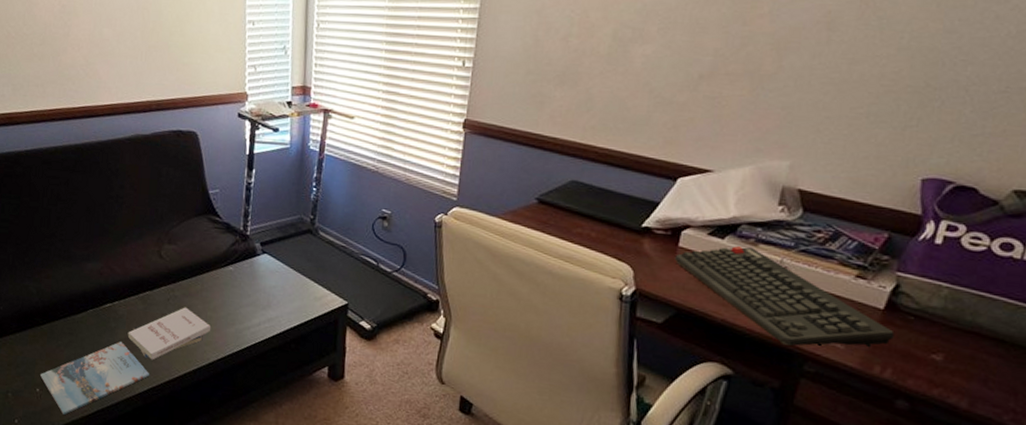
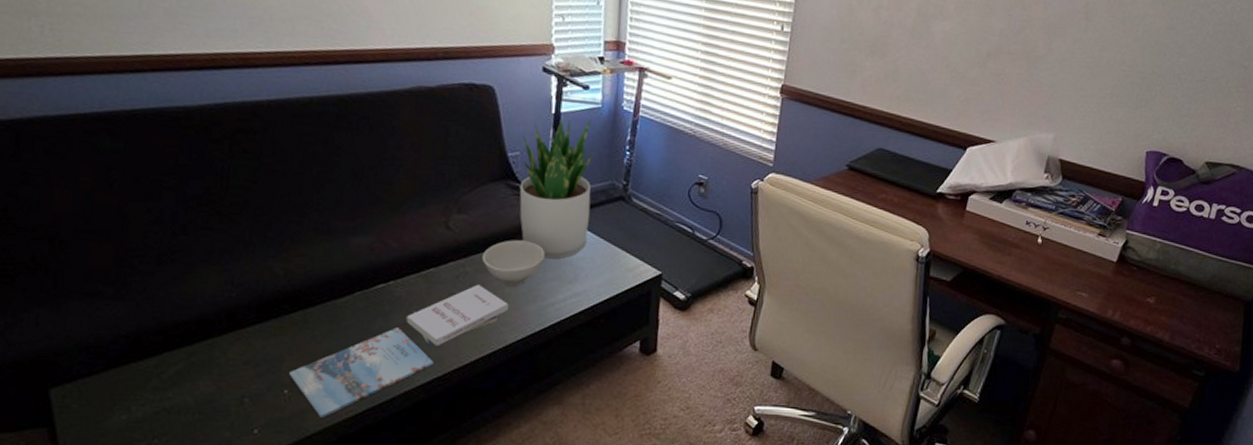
bowl: none [188,268,242,311] -> present [482,240,545,287]
planter: none [219,158,284,287] -> present [519,119,594,260]
computer keyboard: present [674,246,895,348] -> none [962,209,1123,297]

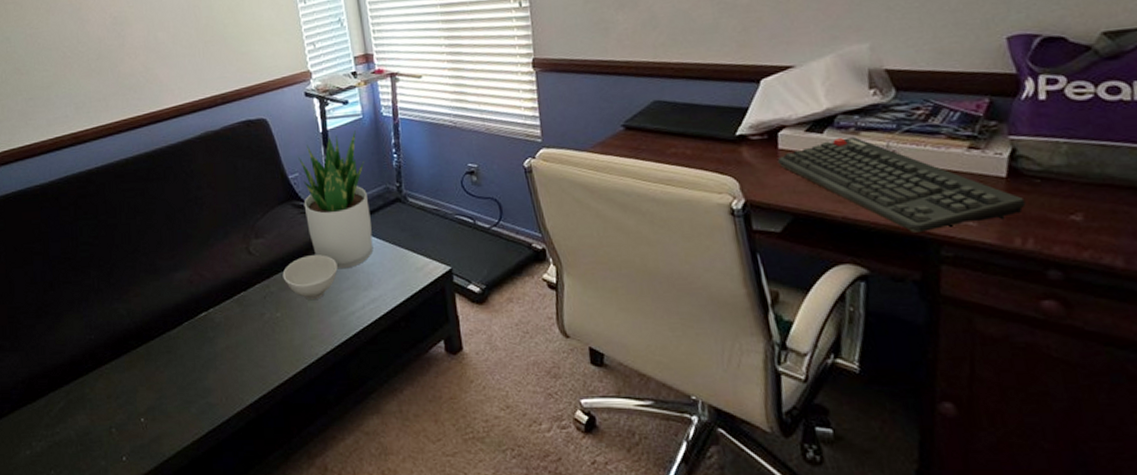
magazine: present [289,327,435,419] -> none [143,351,259,444]
books: present [406,284,510,347] -> none [228,302,315,366]
computer keyboard: none [962,209,1123,297] -> present [777,137,1026,234]

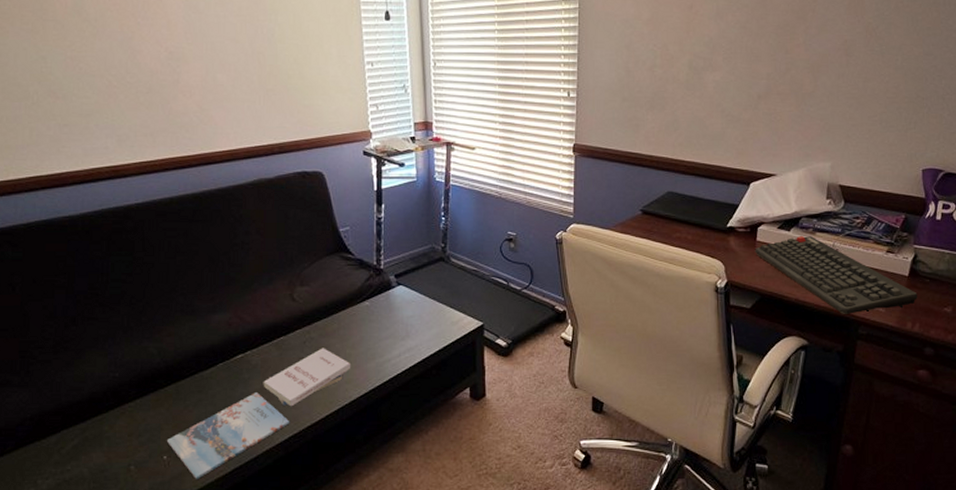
magazine: none [143,351,259,444] -> present [167,392,290,480]
books: none [228,302,315,366] -> present [263,348,351,407]
bowl: present [282,255,338,301] -> none [324,305,379,347]
planter: present [297,130,373,269] -> none [350,192,415,320]

